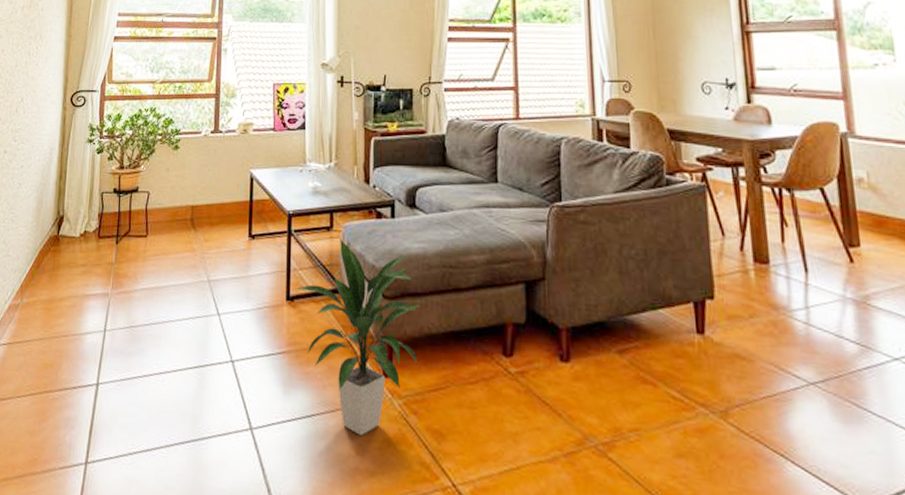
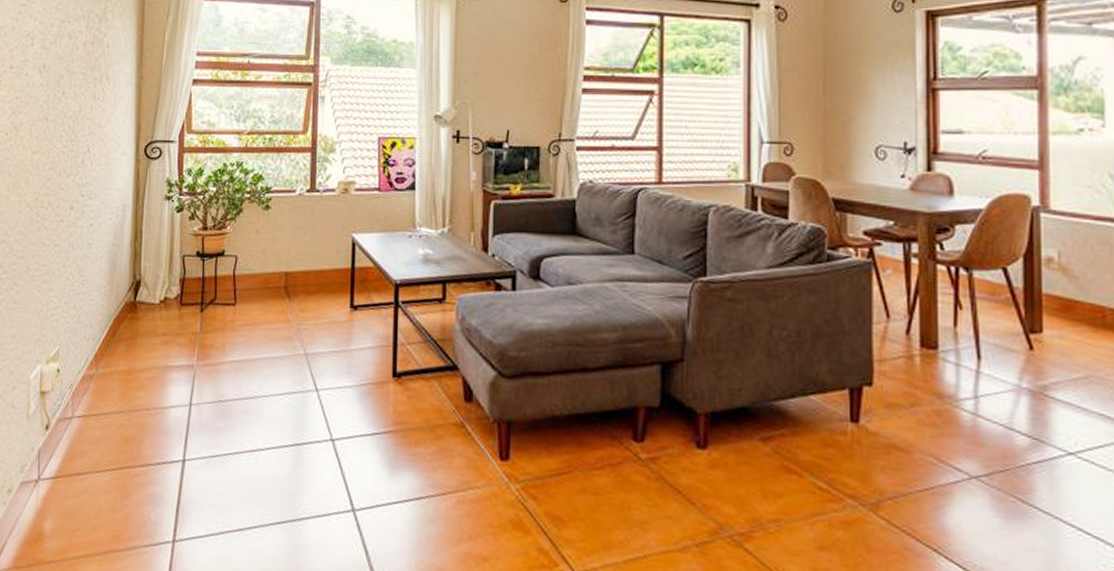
indoor plant: present [293,237,419,436] -> none [400,310,541,520]

